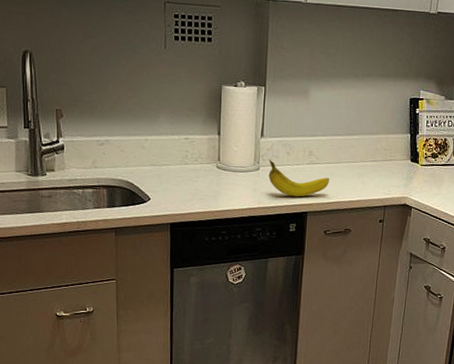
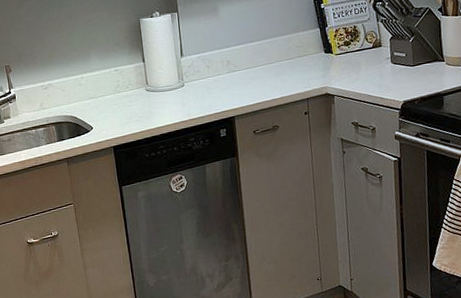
fruit: present [268,160,329,197] -> none [192,75,250,105]

